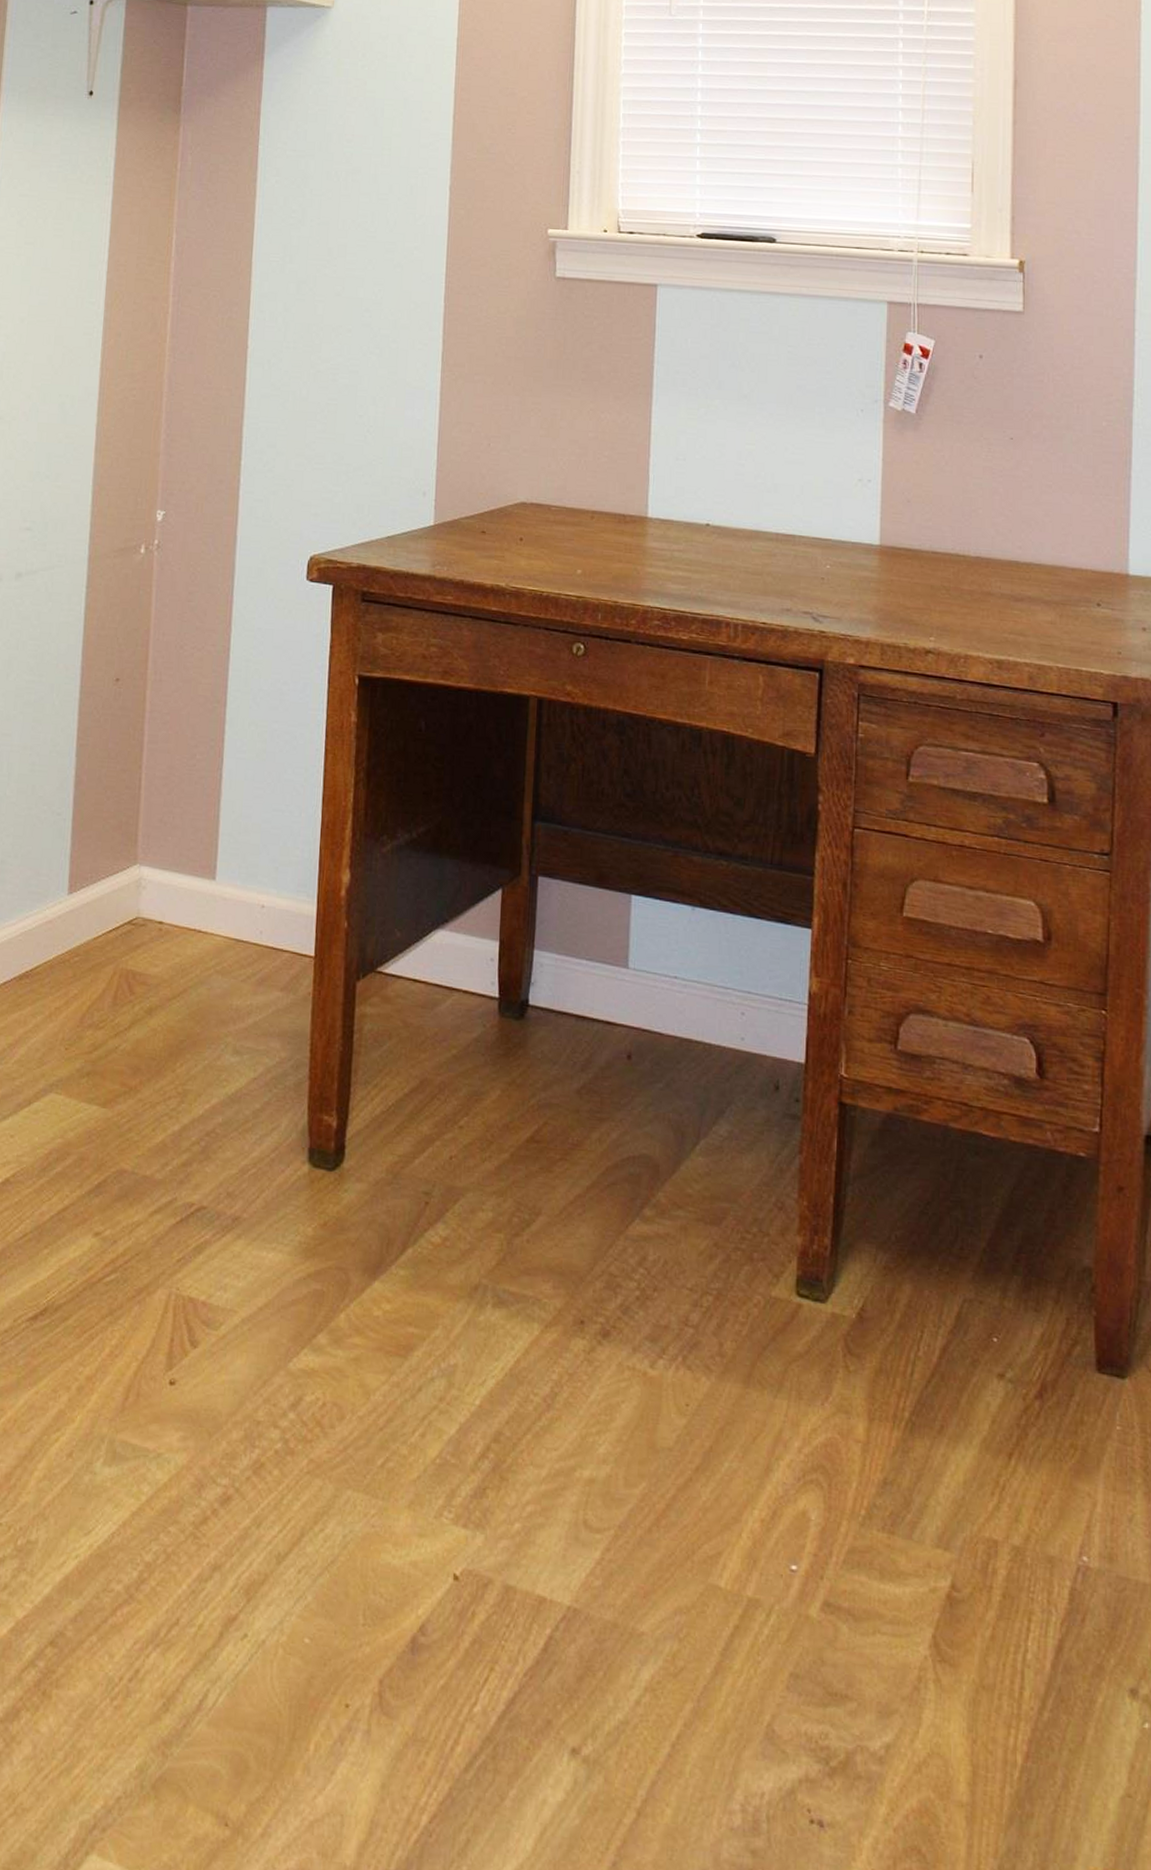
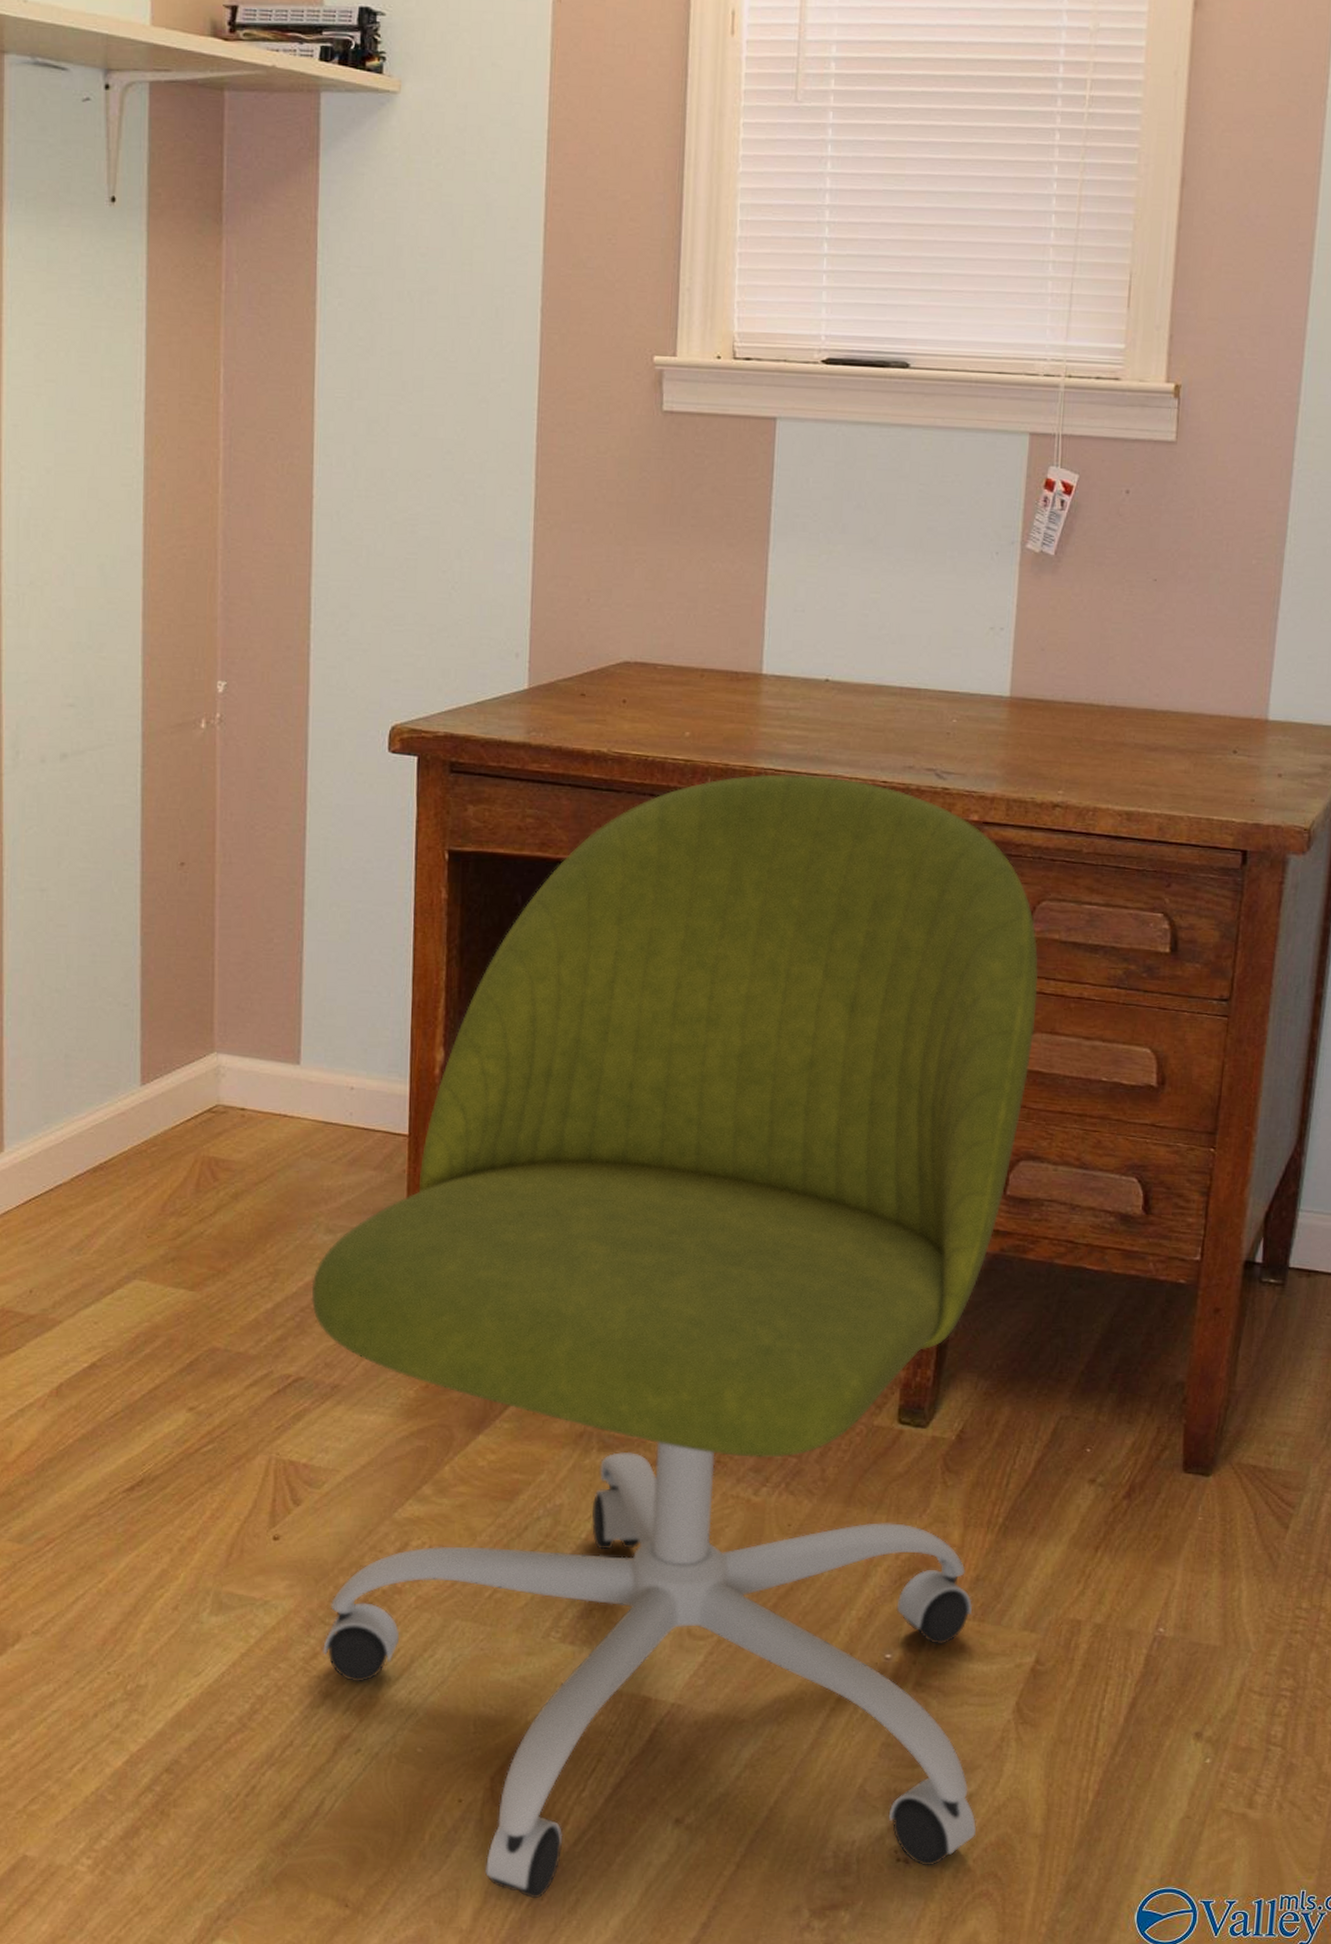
office chair: none [213,612,920,1834] -> present [311,774,1039,1898]

